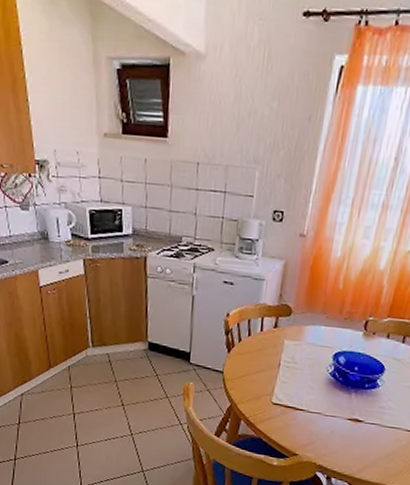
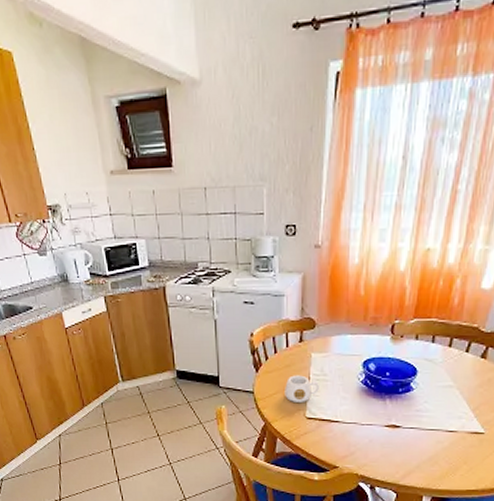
mug: none [253,359,290,388] -> present [285,375,320,402]

